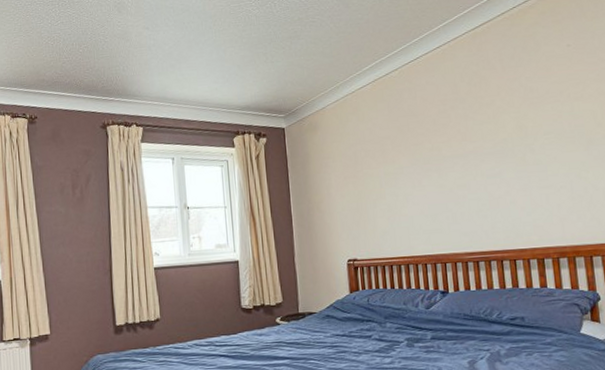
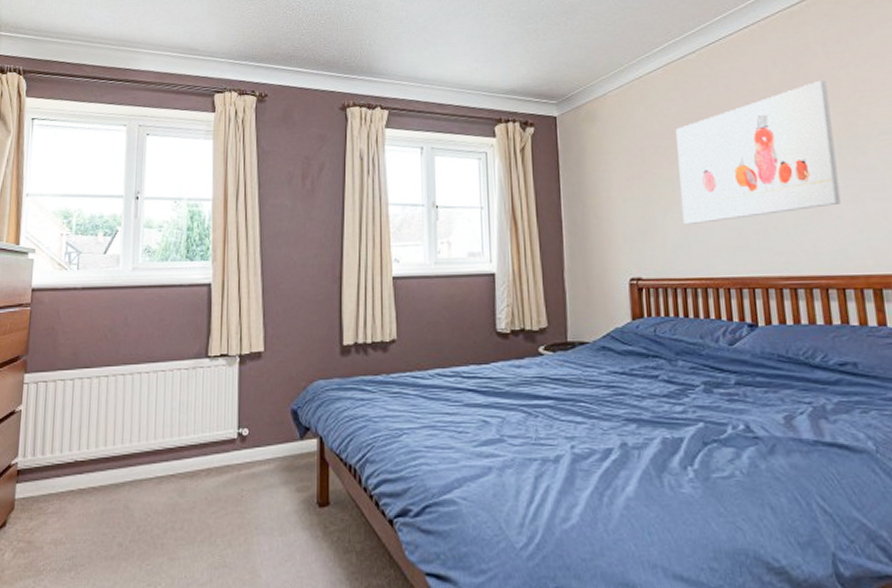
wall art: none [383,90,514,215] -> present [676,80,841,226]

